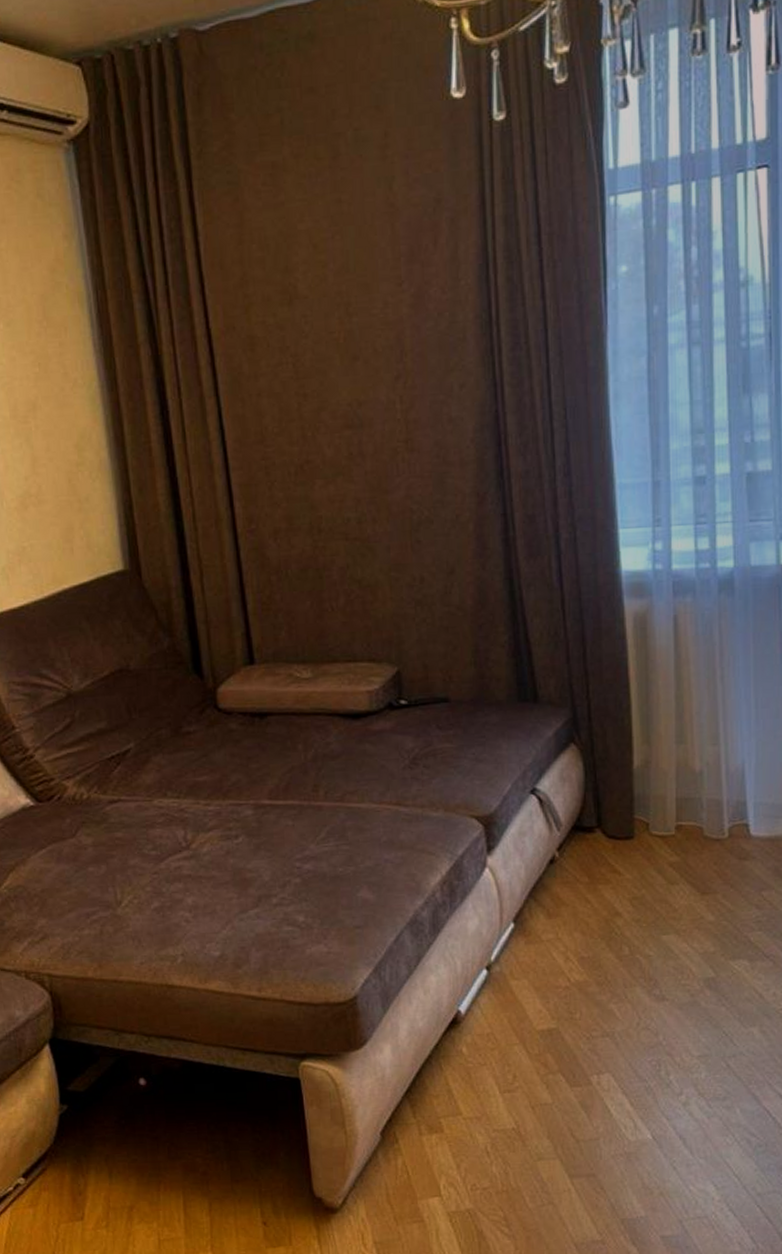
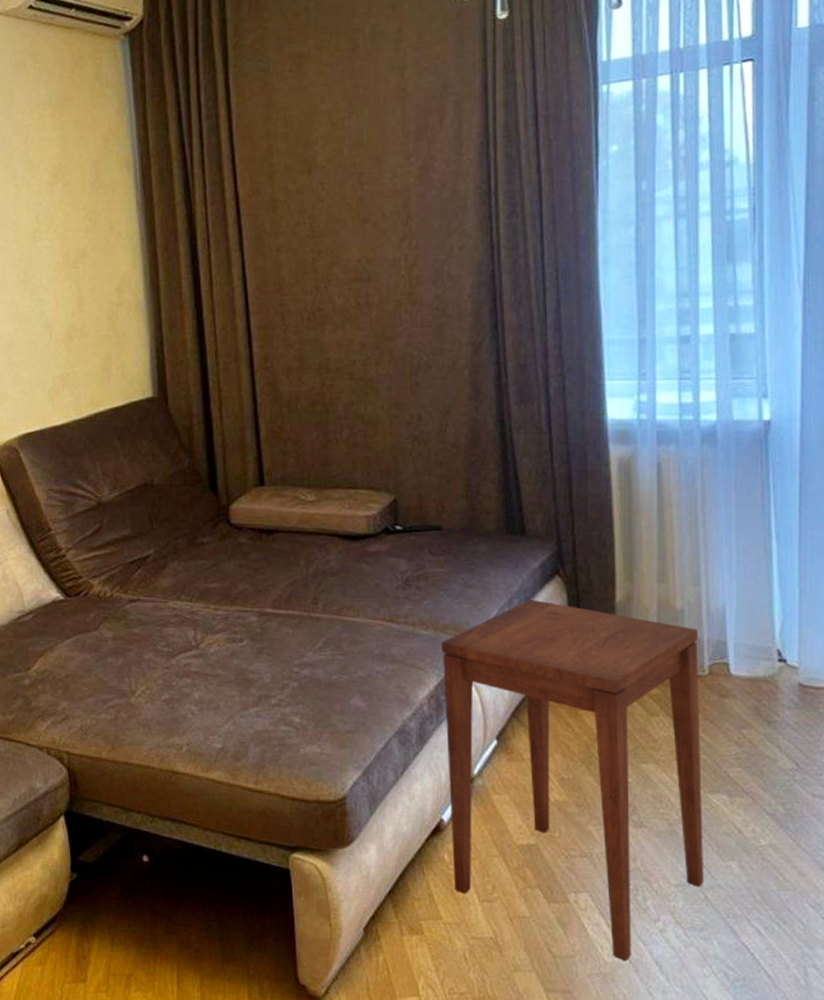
side table: none [453,770,725,1139] -> present [442,599,703,962]

